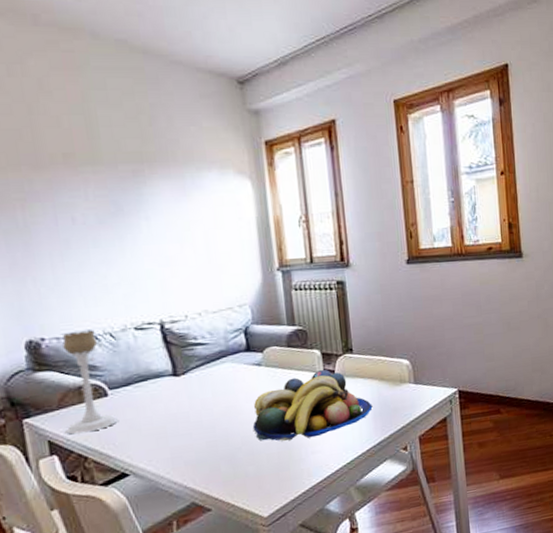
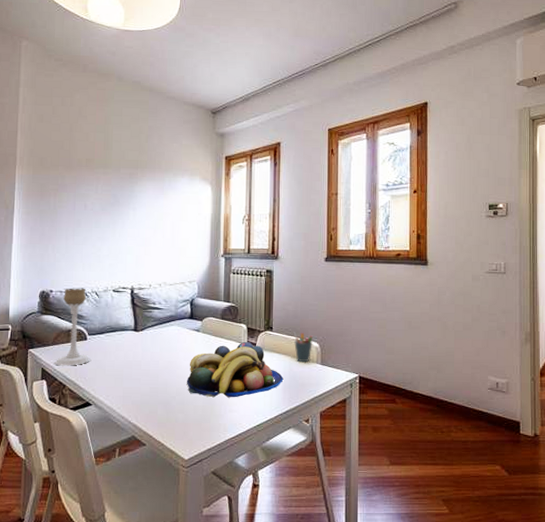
pen holder: none [378,350,402,384] -> present [293,332,313,362]

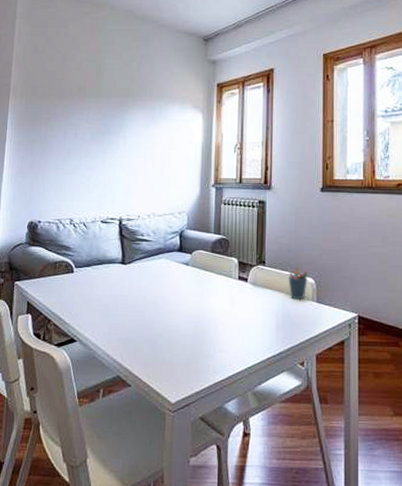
candle holder: present [55,288,90,366] -> none [40,218,77,300]
fruit bowl: present [186,341,284,398] -> none [174,276,277,337]

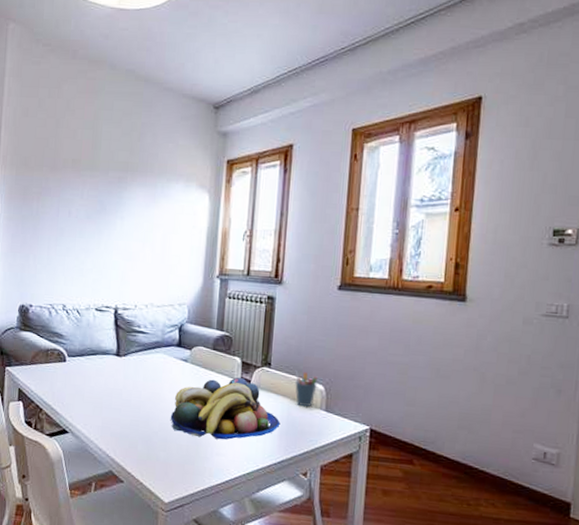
fruit bowl: none [174,276,277,337] -> present [170,377,281,440]

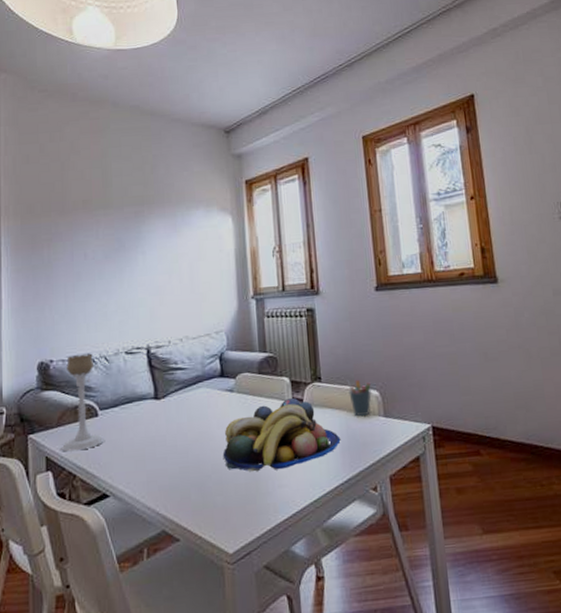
candle holder: none [32,304,69,389] -> present [61,353,104,452]

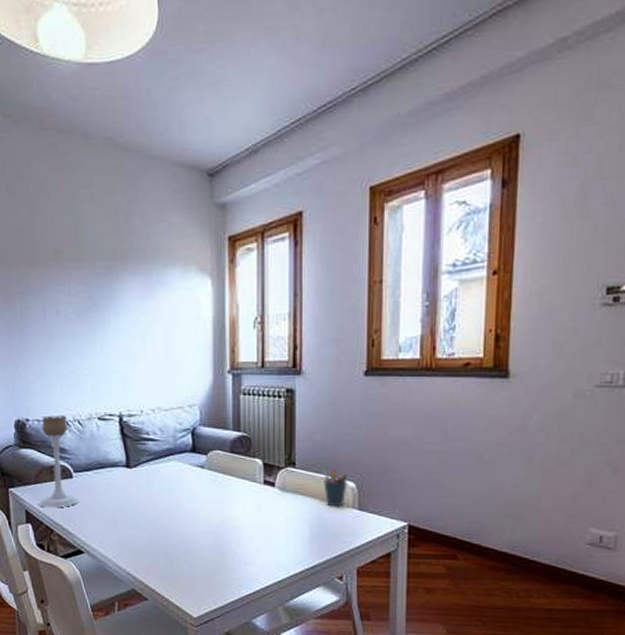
fruit bowl: present [222,397,341,472] -> none [191,480,310,549]

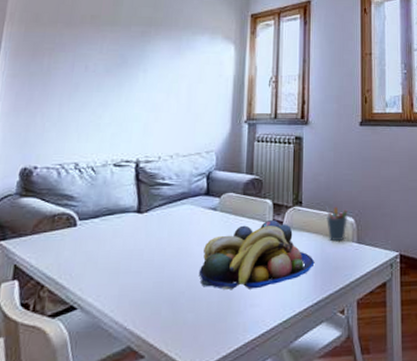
candle holder: present [39,416,79,508] -> none [32,163,80,261]
fruit bowl: none [191,480,310,549] -> present [198,219,315,290]

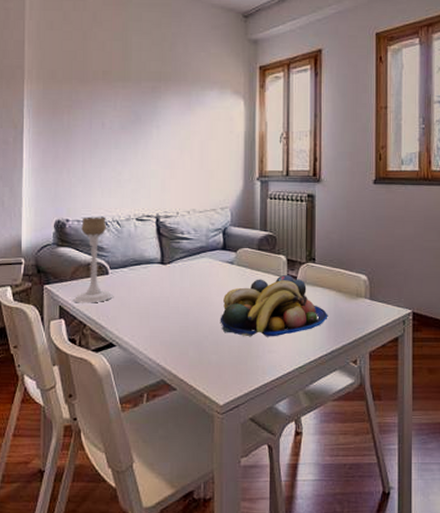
candle holder: none [32,163,80,261] -> present [73,216,113,303]
pen holder: present [326,206,347,241] -> none [338,263,360,296]

